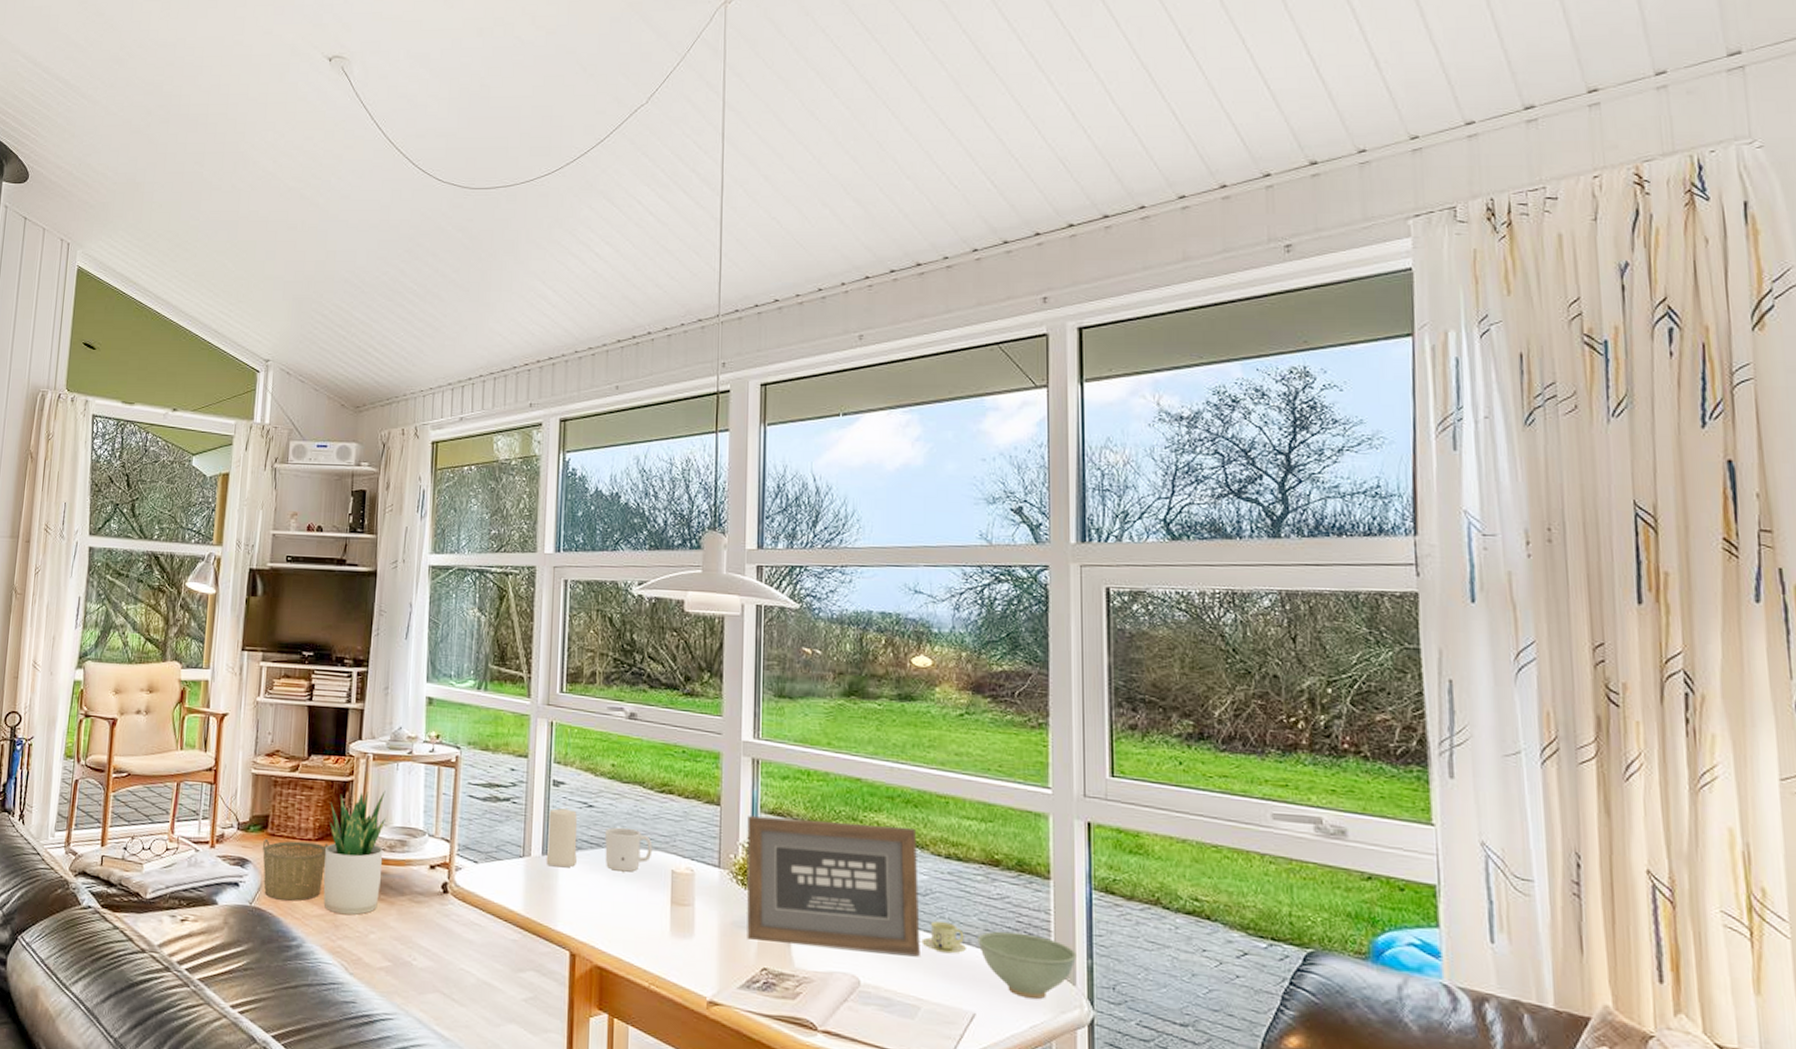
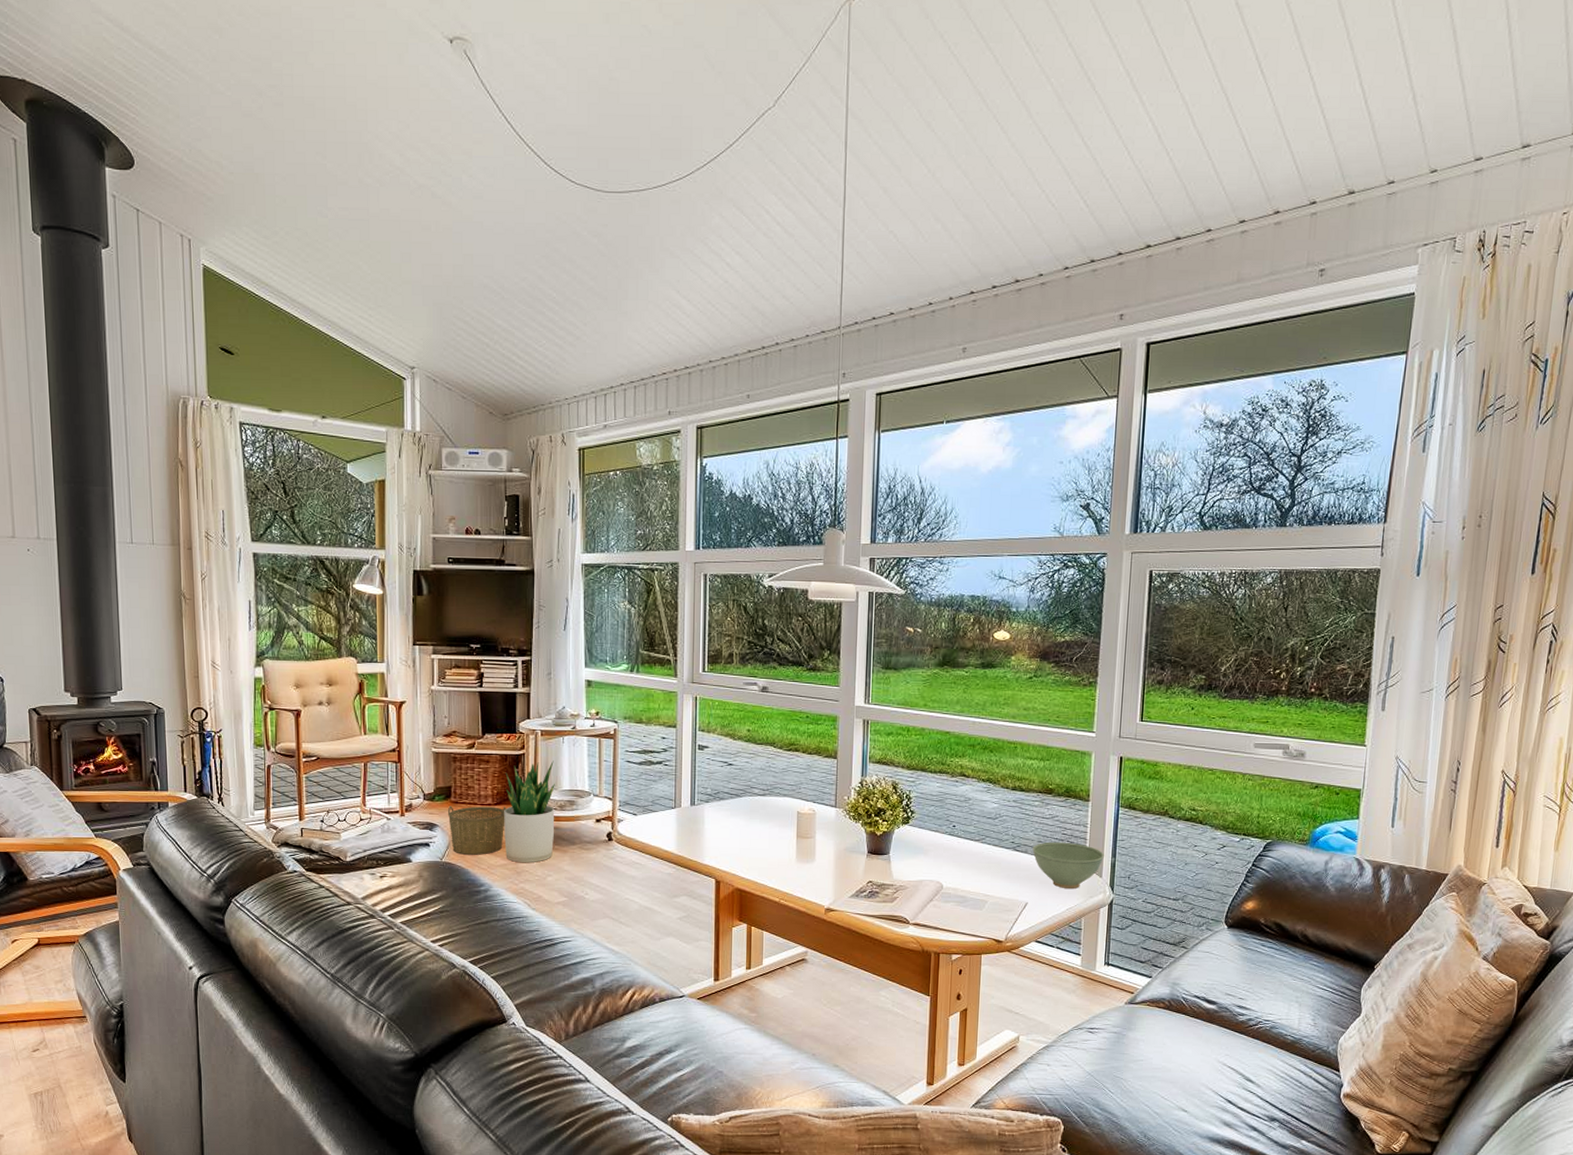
candle: present [546,808,577,868] -> none [694,768,720,815]
mug: present [605,827,653,872] -> none [743,780,782,815]
picture frame: present [746,816,920,956] -> none [857,766,991,864]
cup and saucer: present [922,920,966,954] -> none [991,837,1024,861]

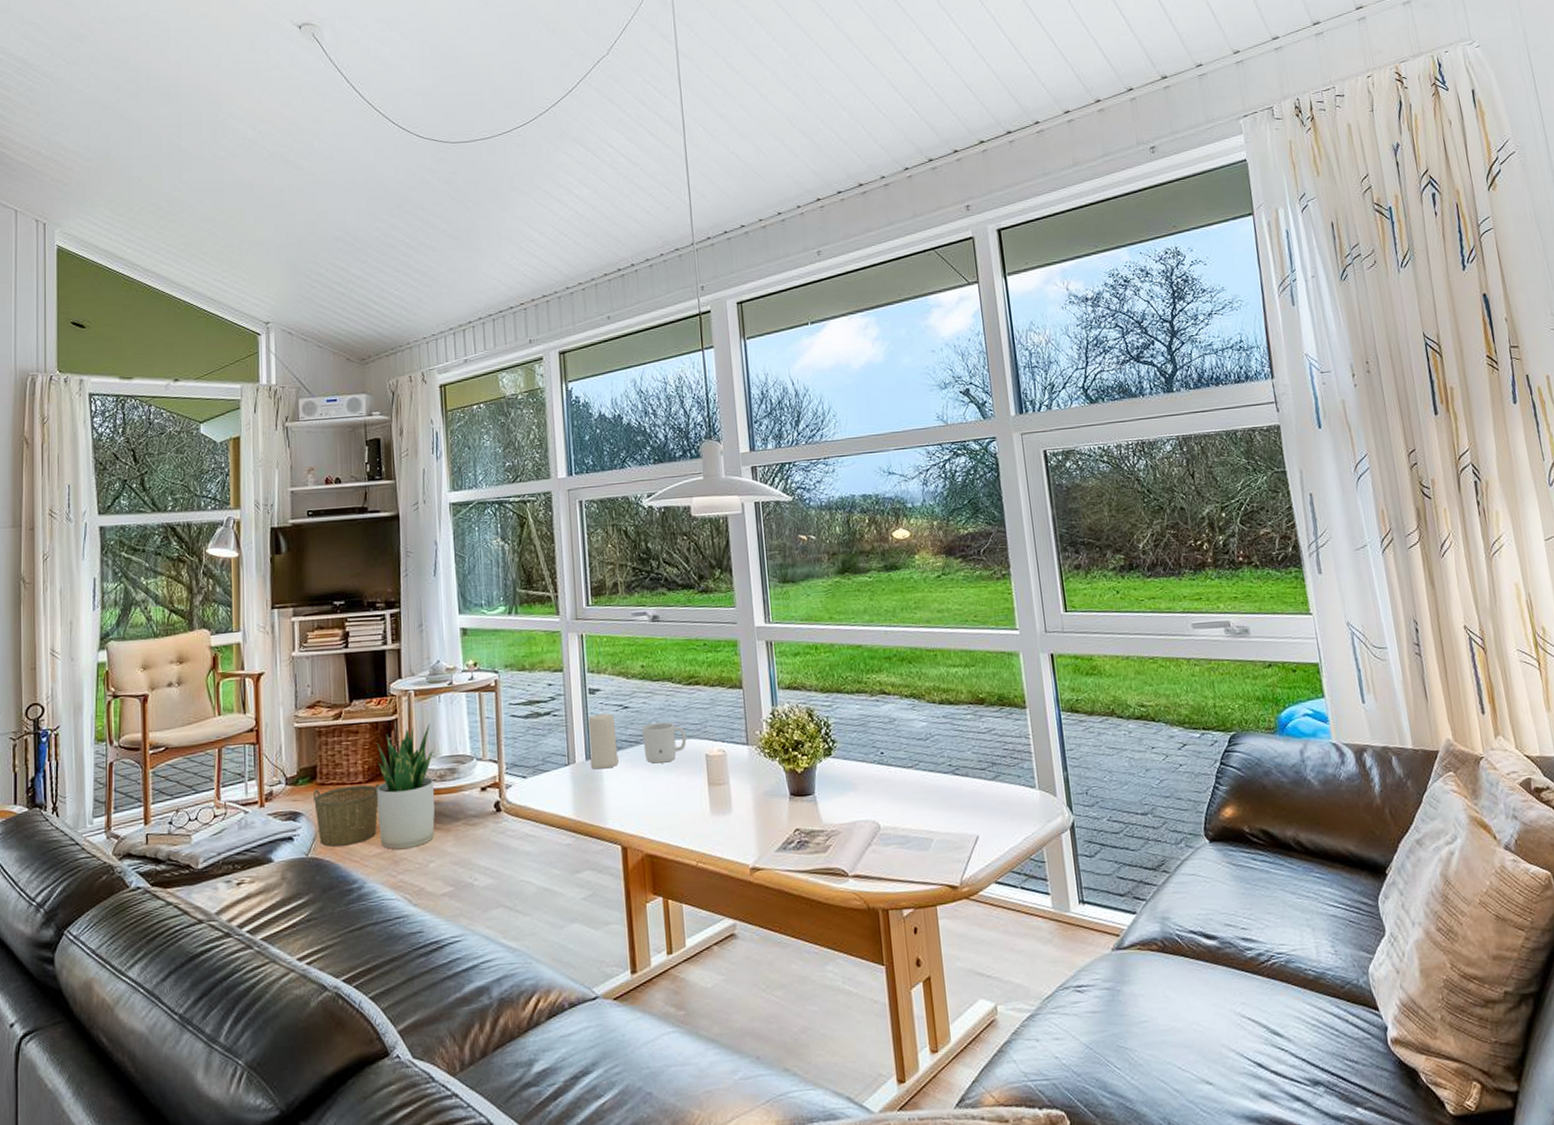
candle: none [694,768,720,815] -> present [588,713,619,769]
mug: none [743,780,782,815] -> present [642,721,687,764]
bowl: present [1032,842,1104,889] -> none [973,758,1055,814]

